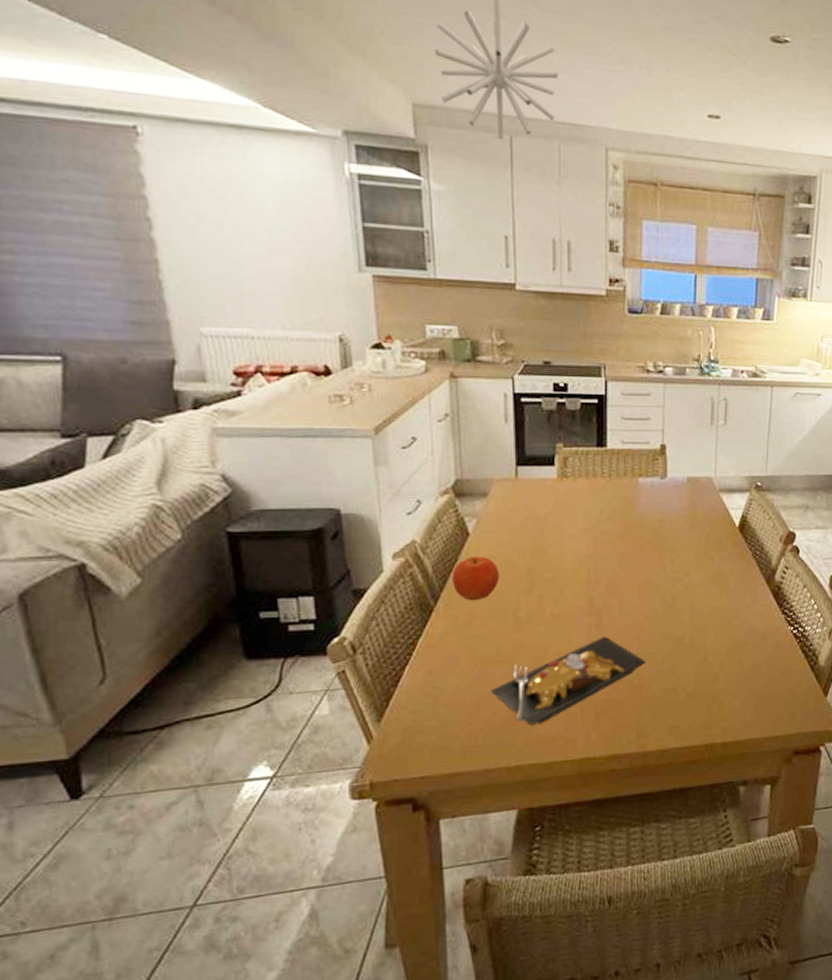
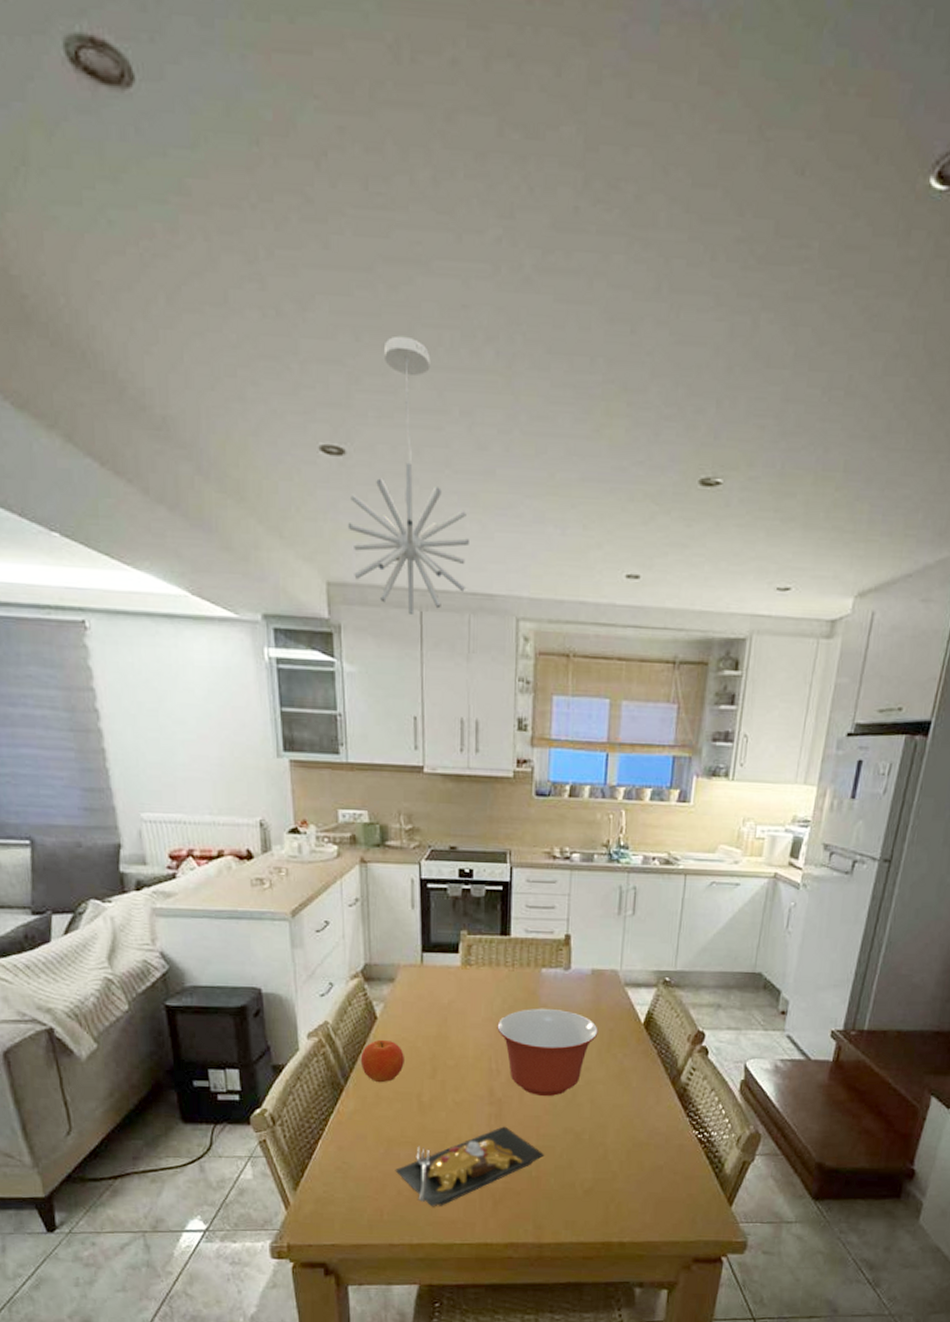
mixing bowl: none [595,516,696,604] -> present [497,1008,598,1097]

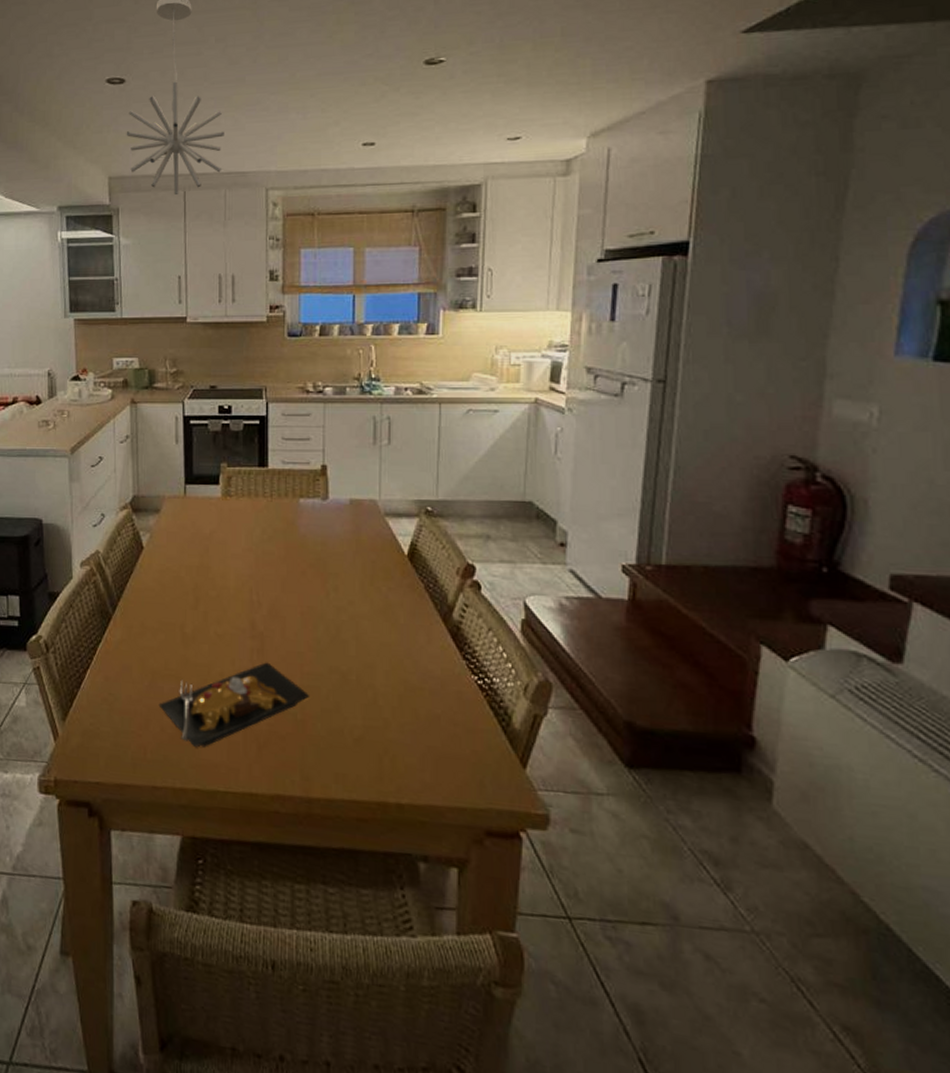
fruit: present [360,1039,404,1083] -> none [127,568,168,613]
mixing bowl: present [497,1008,598,1097] -> none [257,538,360,632]

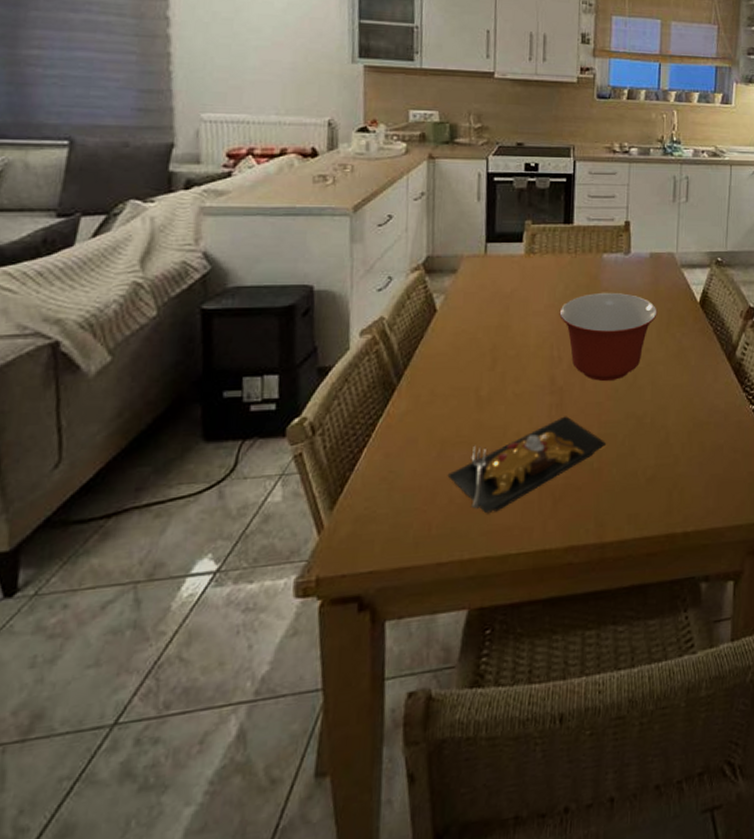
mixing bowl: none [257,538,360,632] -> present [559,292,658,382]

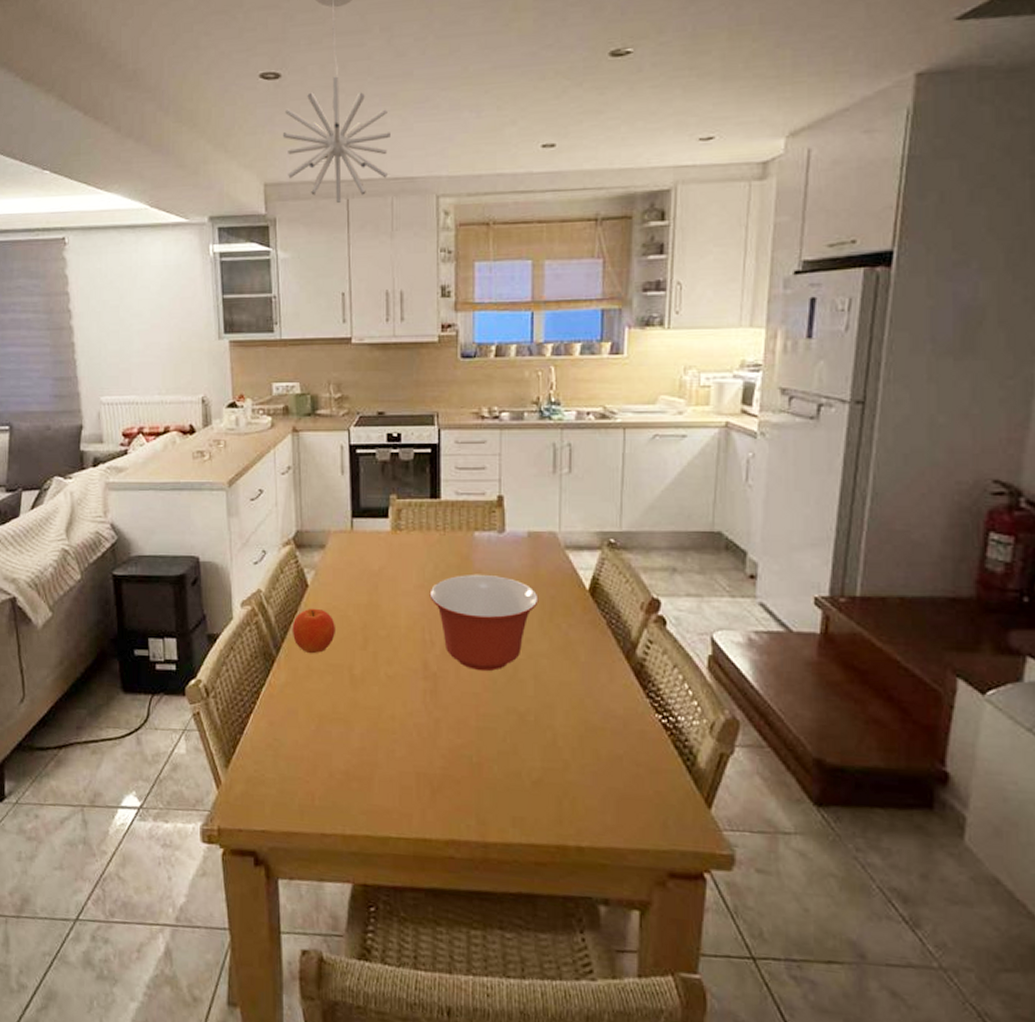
fruit: none [416,332,463,379] -> present [292,608,335,654]
plate: present [447,416,606,514] -> none [326,704,485,793]

